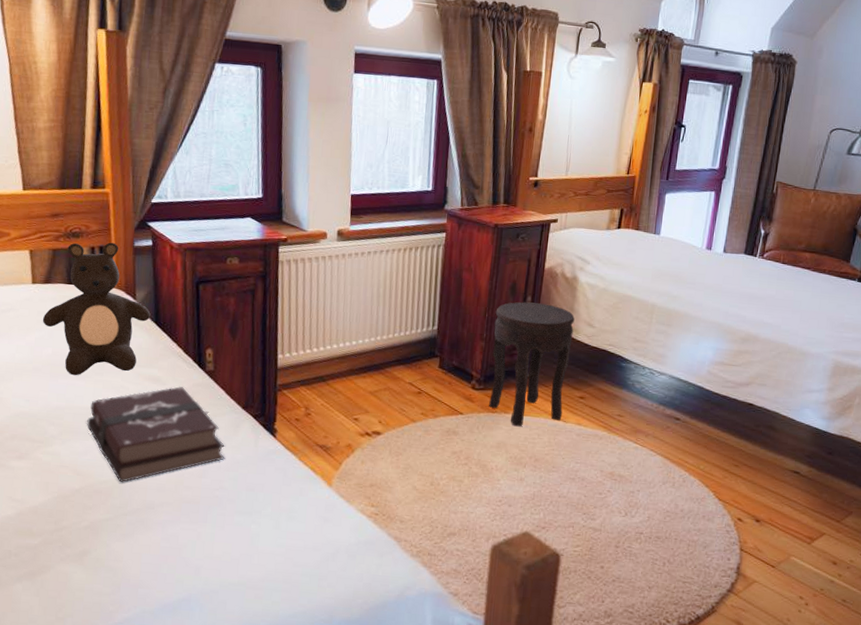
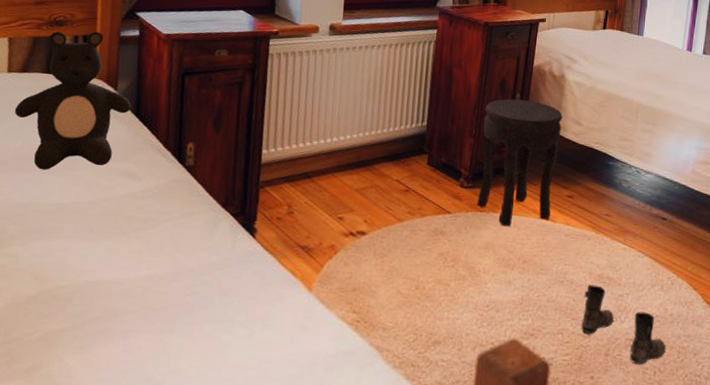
hardback book: present [86,386,225,483] -> none [50,182,200,288]
boots: none [592,481,676,557] -> present [581,284,666,365]

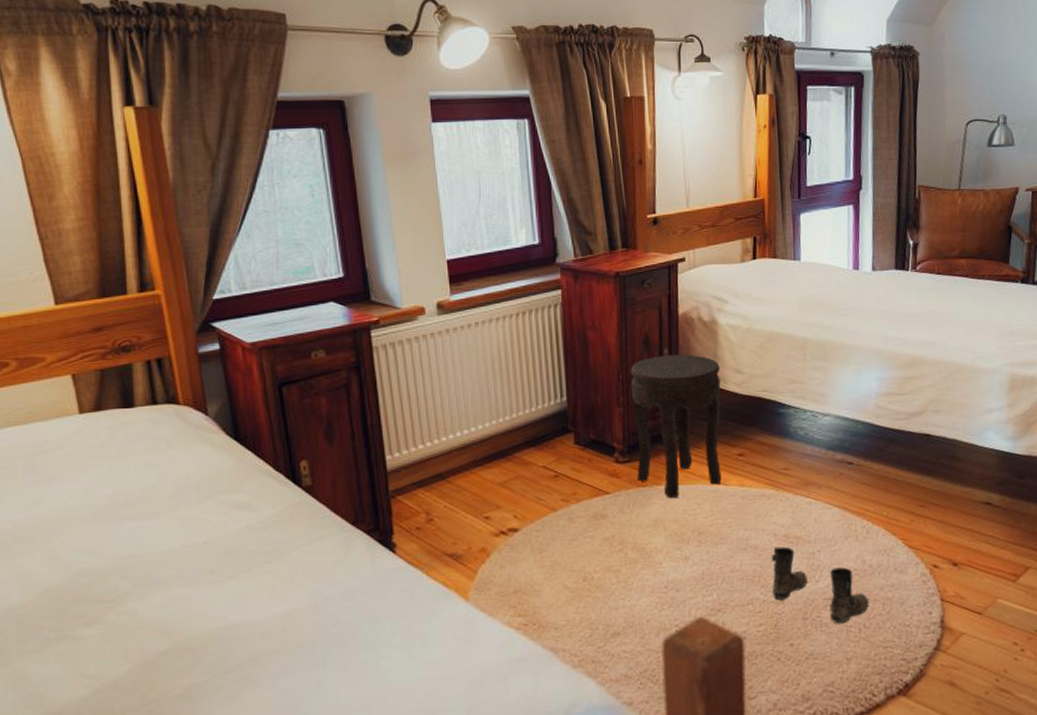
teddy bear: present [14,31,132,170] -> none [97,352,228,516]

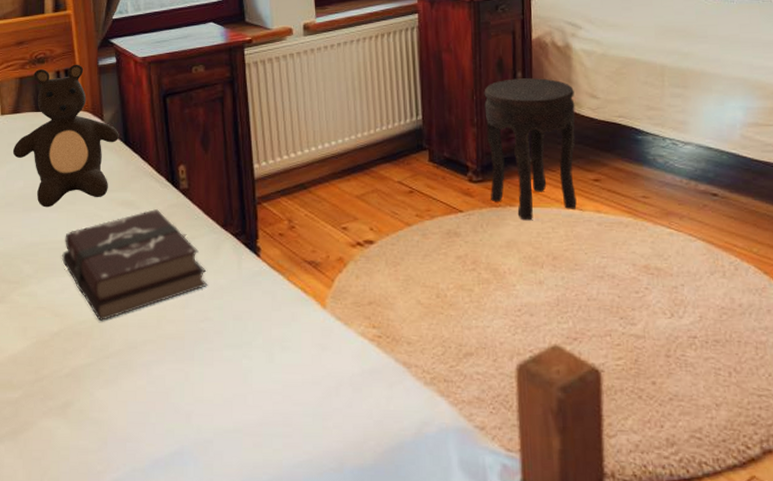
teddy bear: none [97,352,228,516] -> present [12,64,119,208]
hardback book: none [165,510,339,635] -> present [61,209,208,322]
boots: present [771,546,869,624] -> none [630,277,739,365]

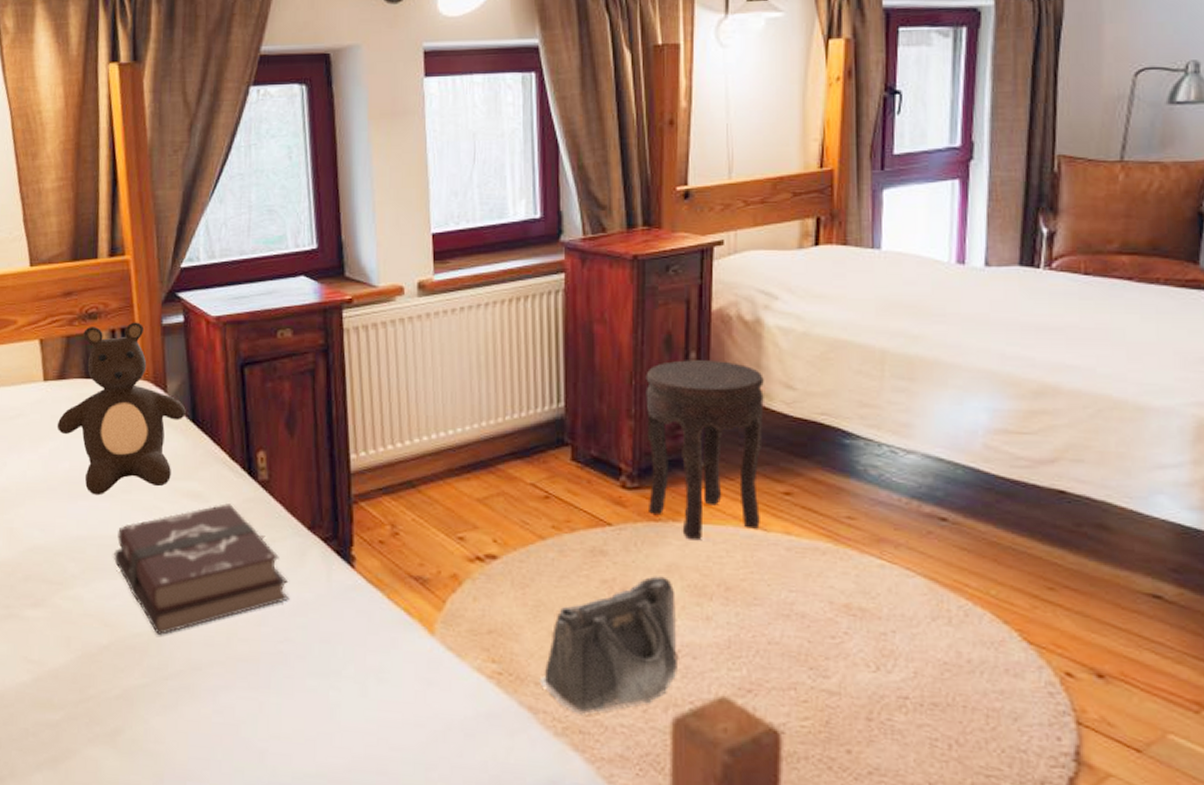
saddlebag: none [410,251,519,367] -> present [539,576,677,715]

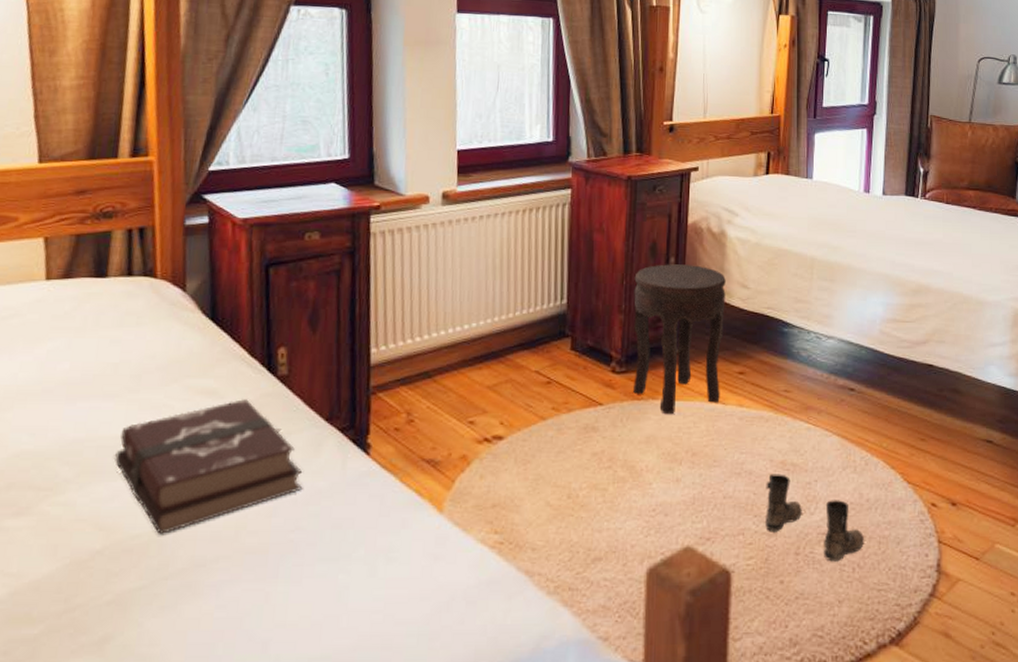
teddy bear: present [57,322,186,496] -> none [57,222,205,396]
saddlebag: present [539,576,677,715] -> none [535,447,653,574]
boots: none [824,618,964,735] -> present [765,474,864,562]

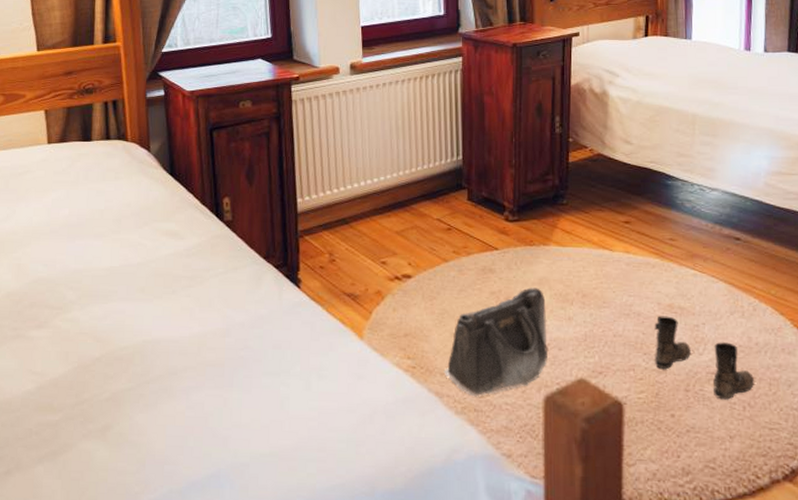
hardback book: present [113,399,303,535] -> none [104,240,249,348]
saddlebag: none [535,447,653,574] -> present [443,287,547,397]
side table: present [633,264,726,415] -> none [523,123,609,260]

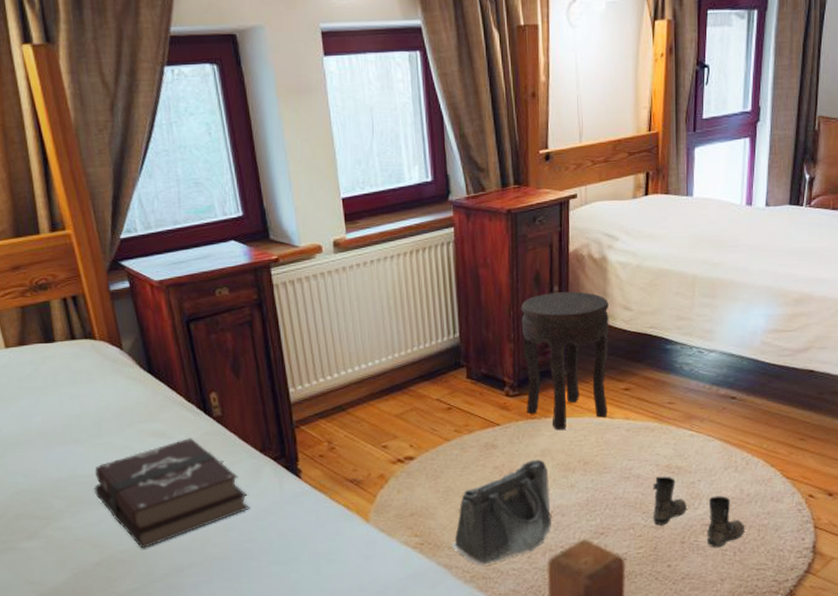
hardback book: none [104,240,249,348] -> present [93,438,250,549]
side table: none [523,123,609,260] -> present [521,291,609,431]

